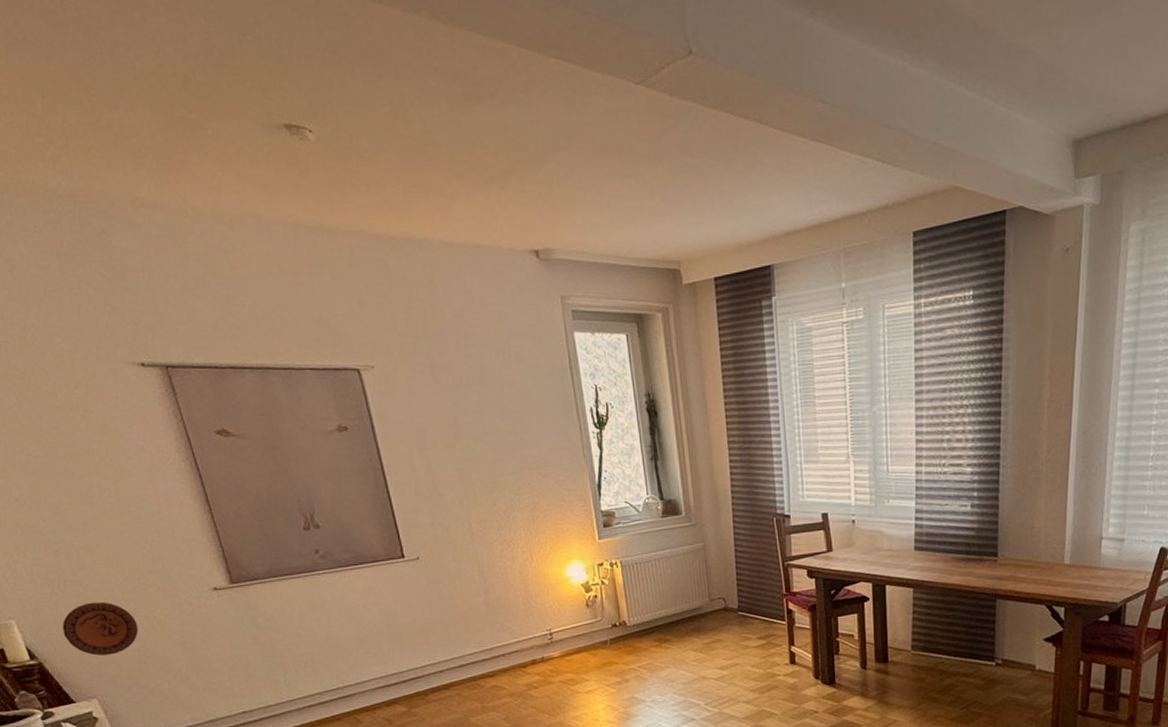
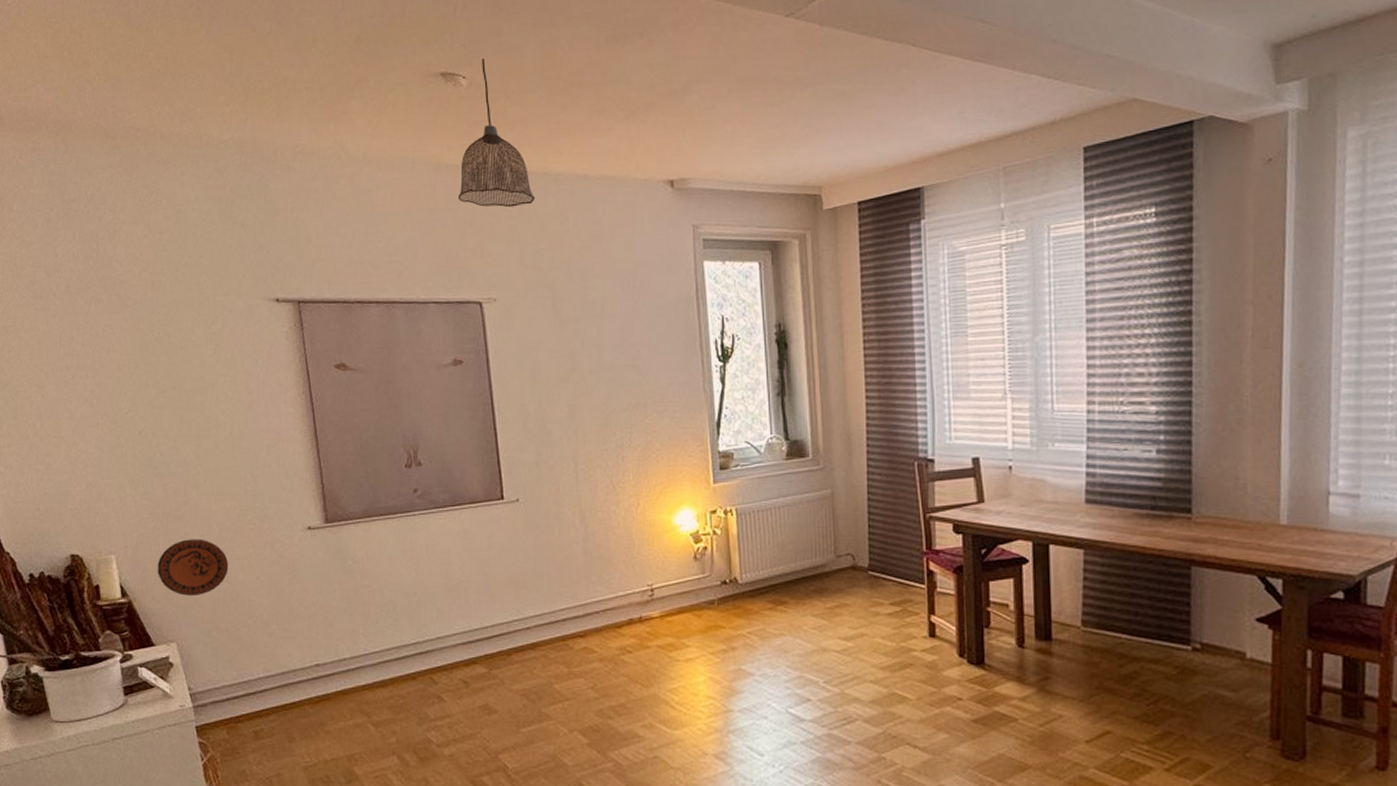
pendant lamp: none [319,111,402,273] -> present [457,59,536,208]

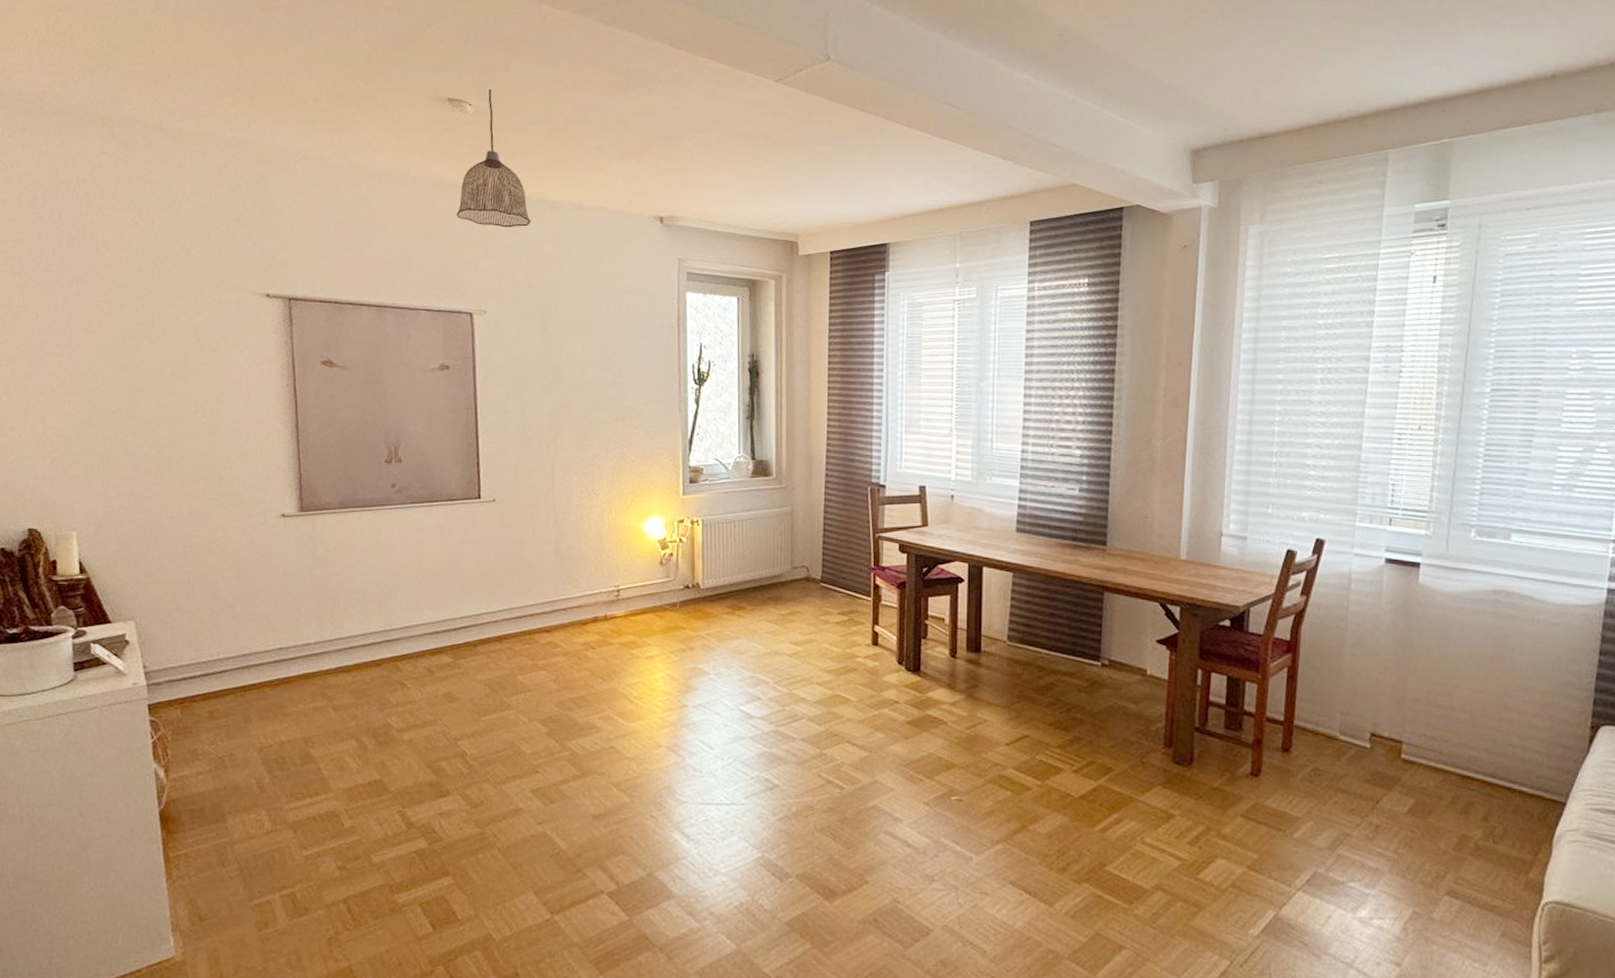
decorative plate: present [157,538,229,596] -> none [120,519,197,575]

